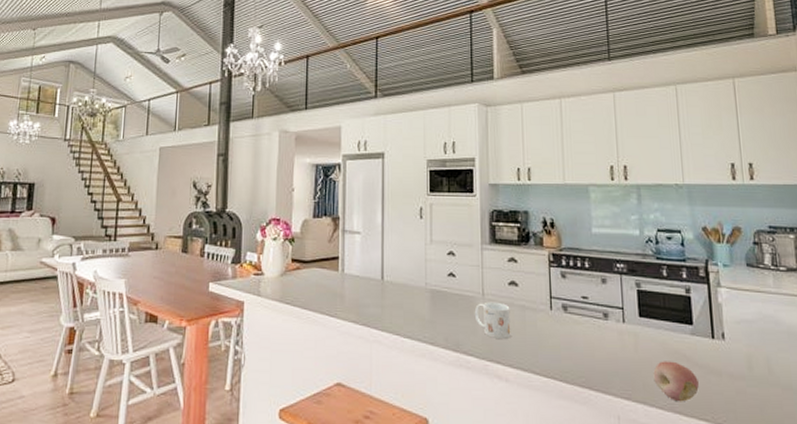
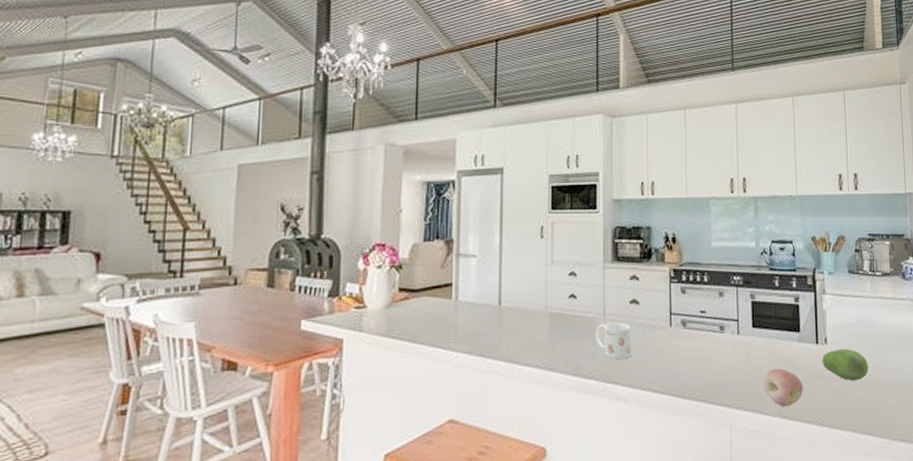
fruit: none [719,345,775,382] -> present [822,348,868,381]

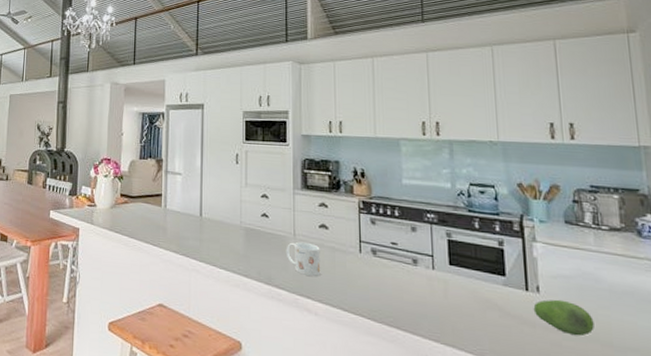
fruit: present [763,368,803,407] -> none [463,308,511,349]

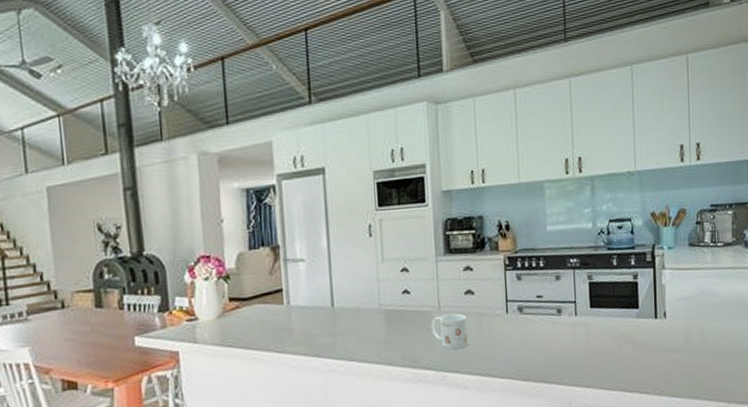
fruit: present [533,299,594,336] -> none [660,320,708,352]

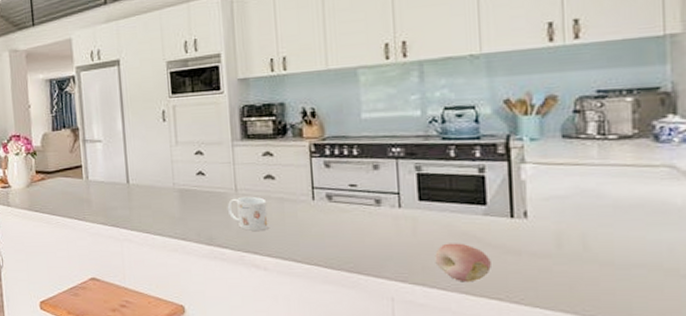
fruit: none [602,344,642,381] -> present [435,243,491,283]

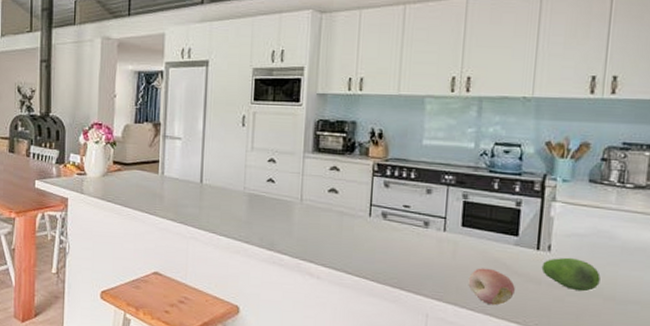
mug: present [227,196,269,231] -> none [291,206,328,241]
fruit: none [519,222,592,259] -> present [541,257,601,292]

